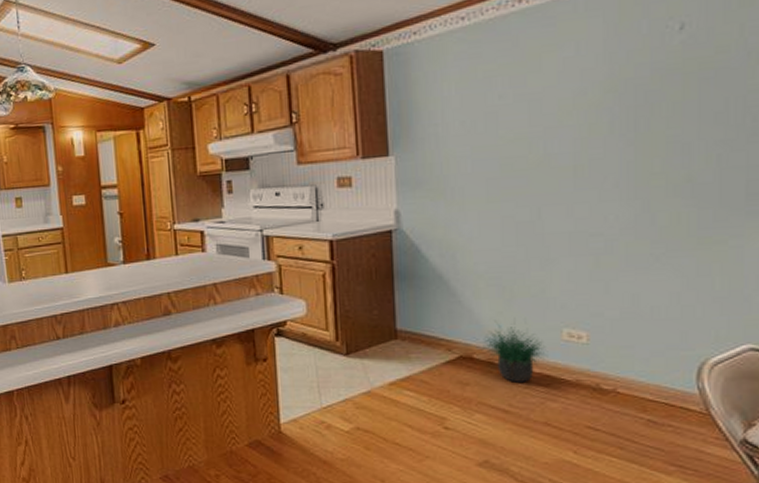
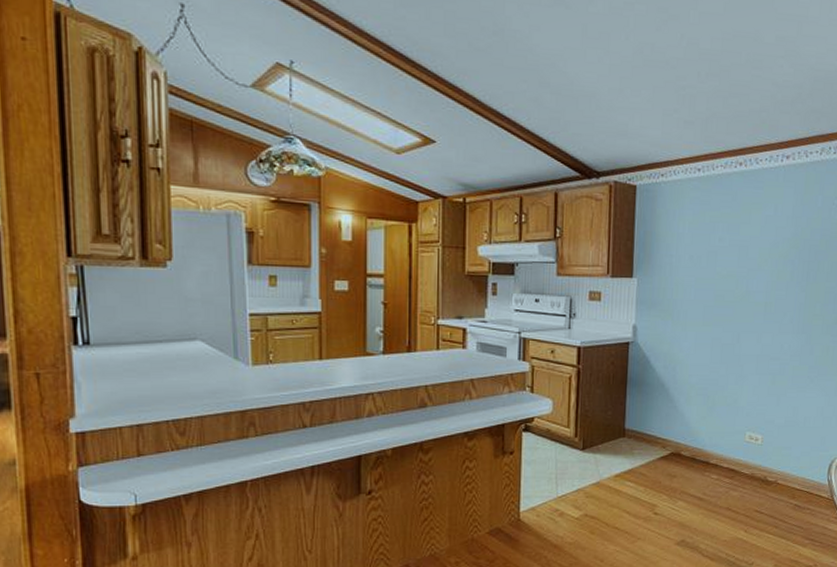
potted plant: present [481,321,548,382] -> none [687,424,734,475]

